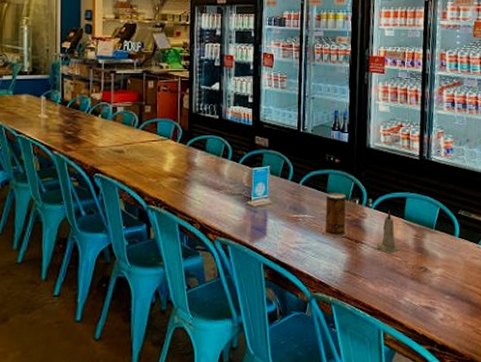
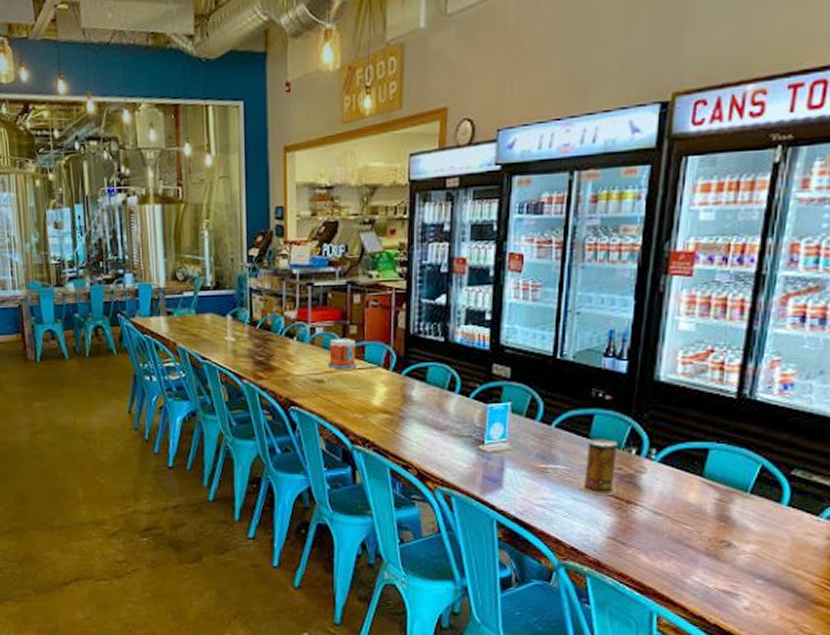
beer mug: none [127,115,151,142] -> present [328,338,357,370]
candle: present [376,210,400,254] -> none [657,464,693,521]

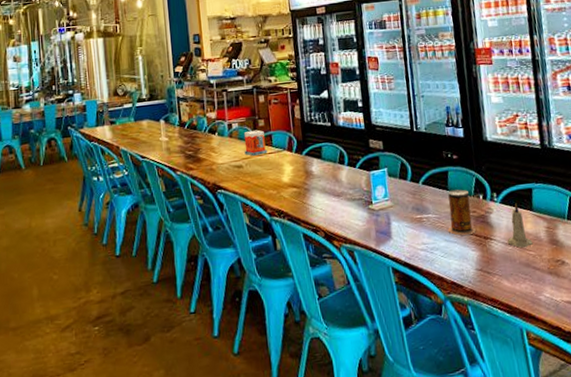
candle: none [657,464,693,521] -> present [507,203,533,248]

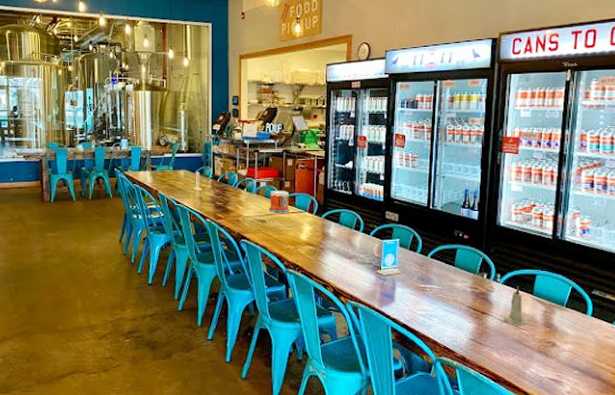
canned coffee: present [447,189,476,236] -> none [448,267,475,308]

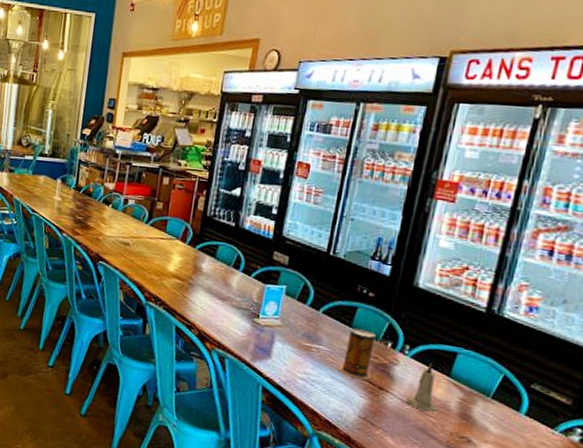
beer mug: present [269,190,290,213] -> none [134,211,160,238]
canned coffee: none [448,267,475,308] -> present [337,328,376,380]

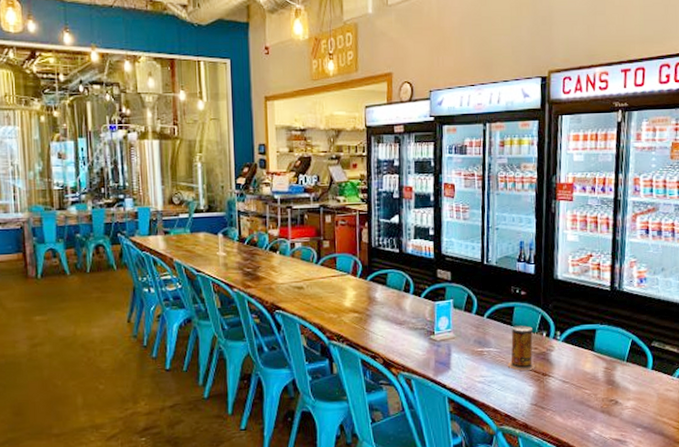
candle: present [405,363,438,413] -> none [564,342,590,387]

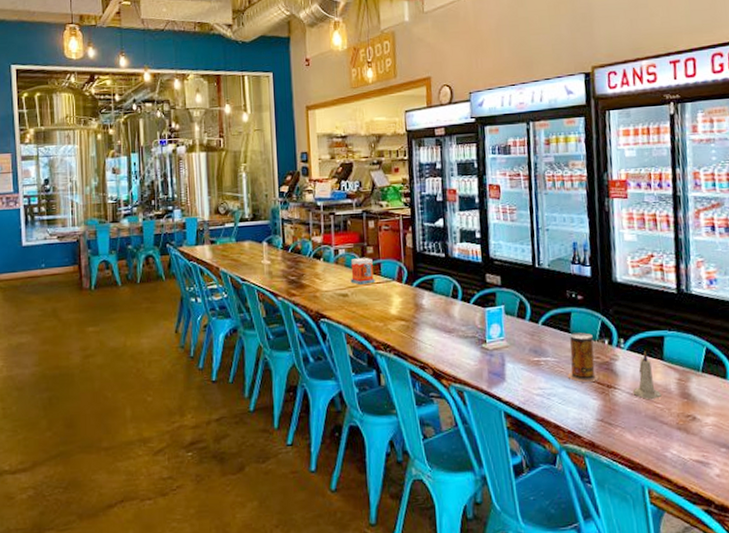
beer mug: none [306,251,330,278] -> present [350,257,375,285]
candle: none [564,342,590,387] -> present [632,351,662,400]

